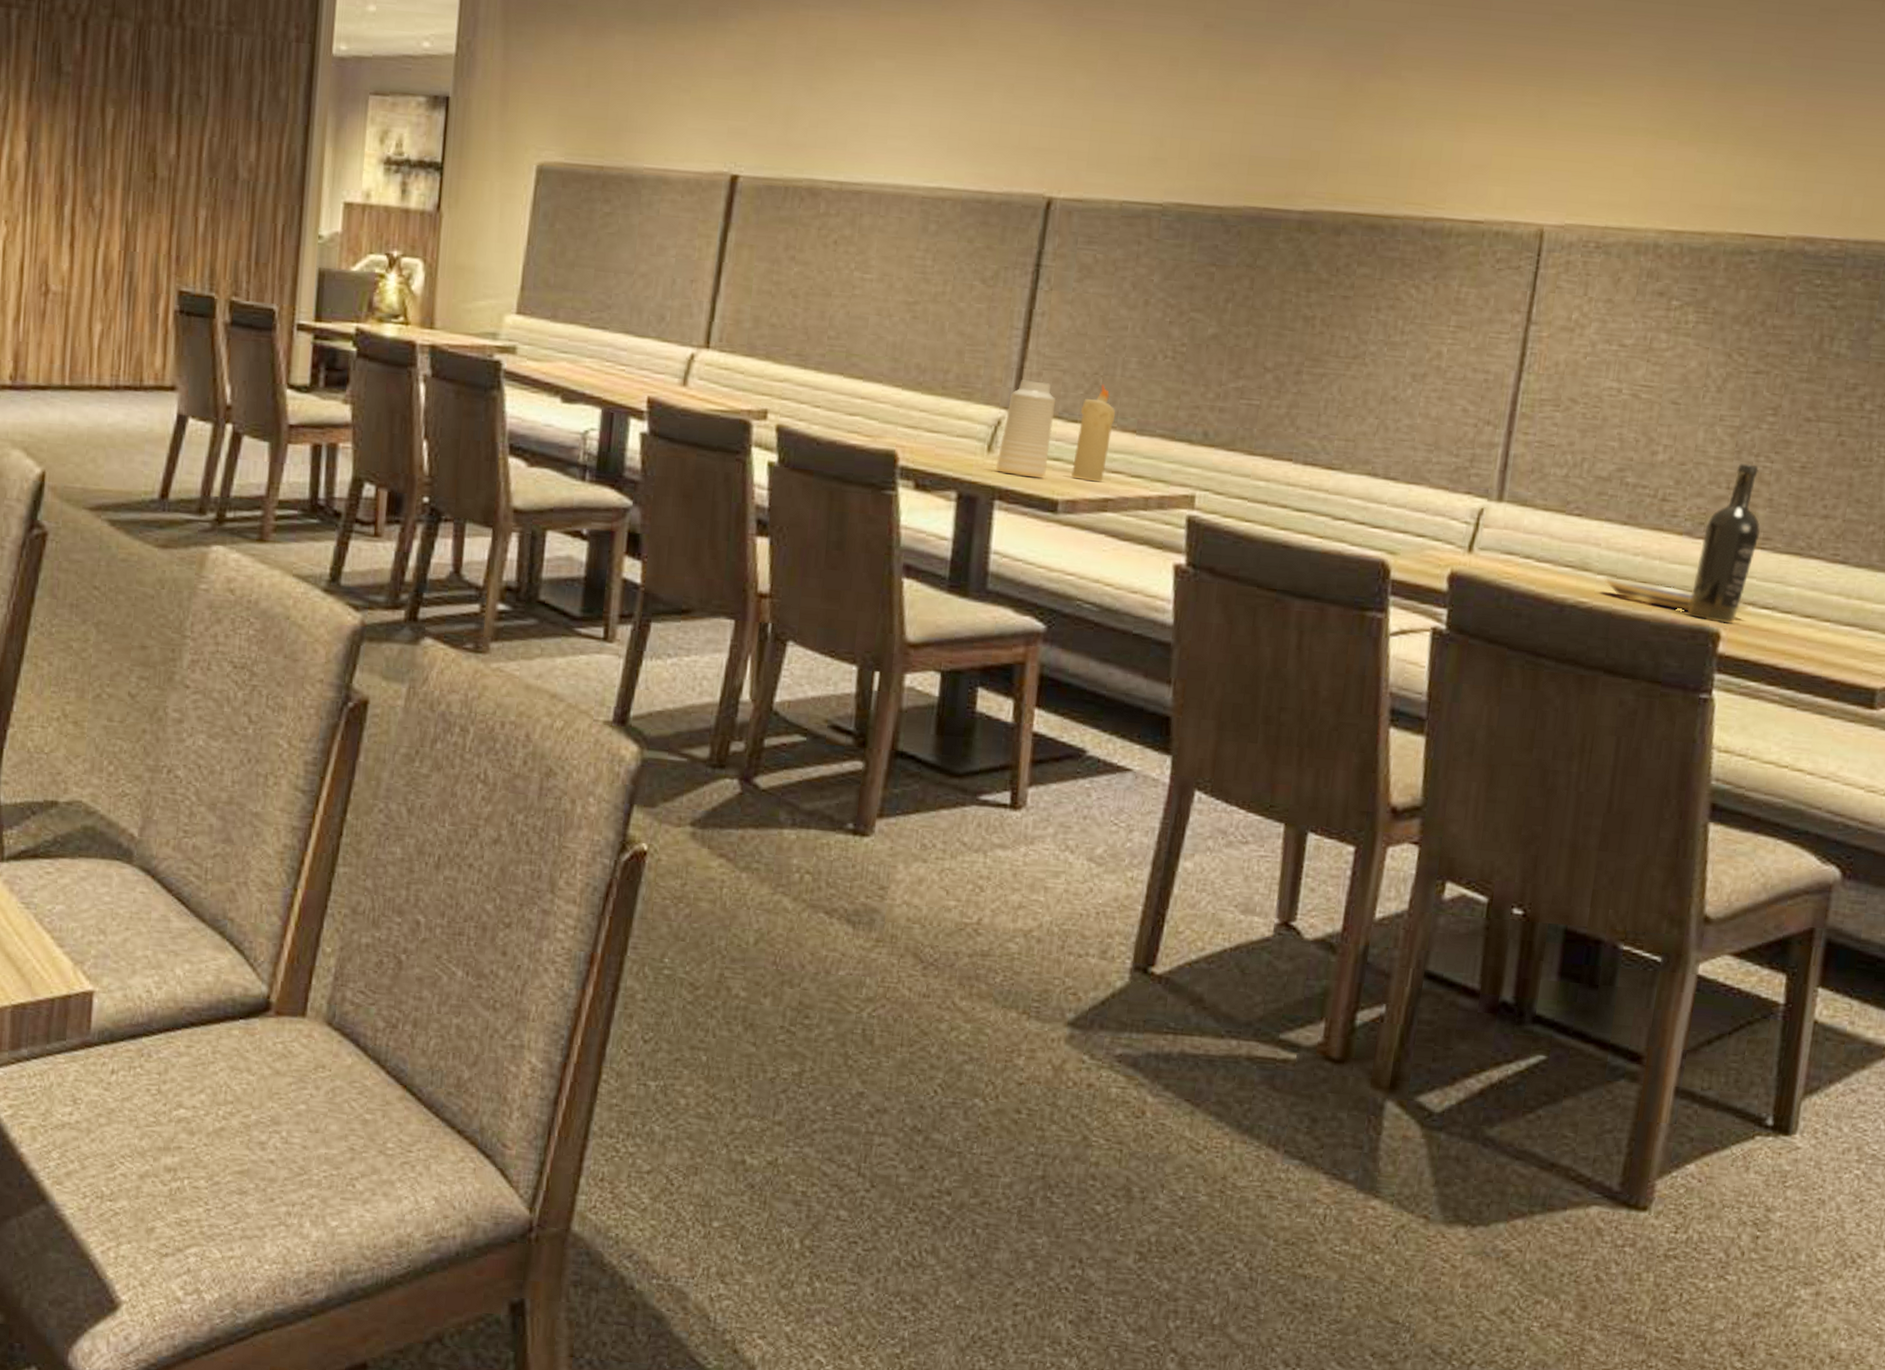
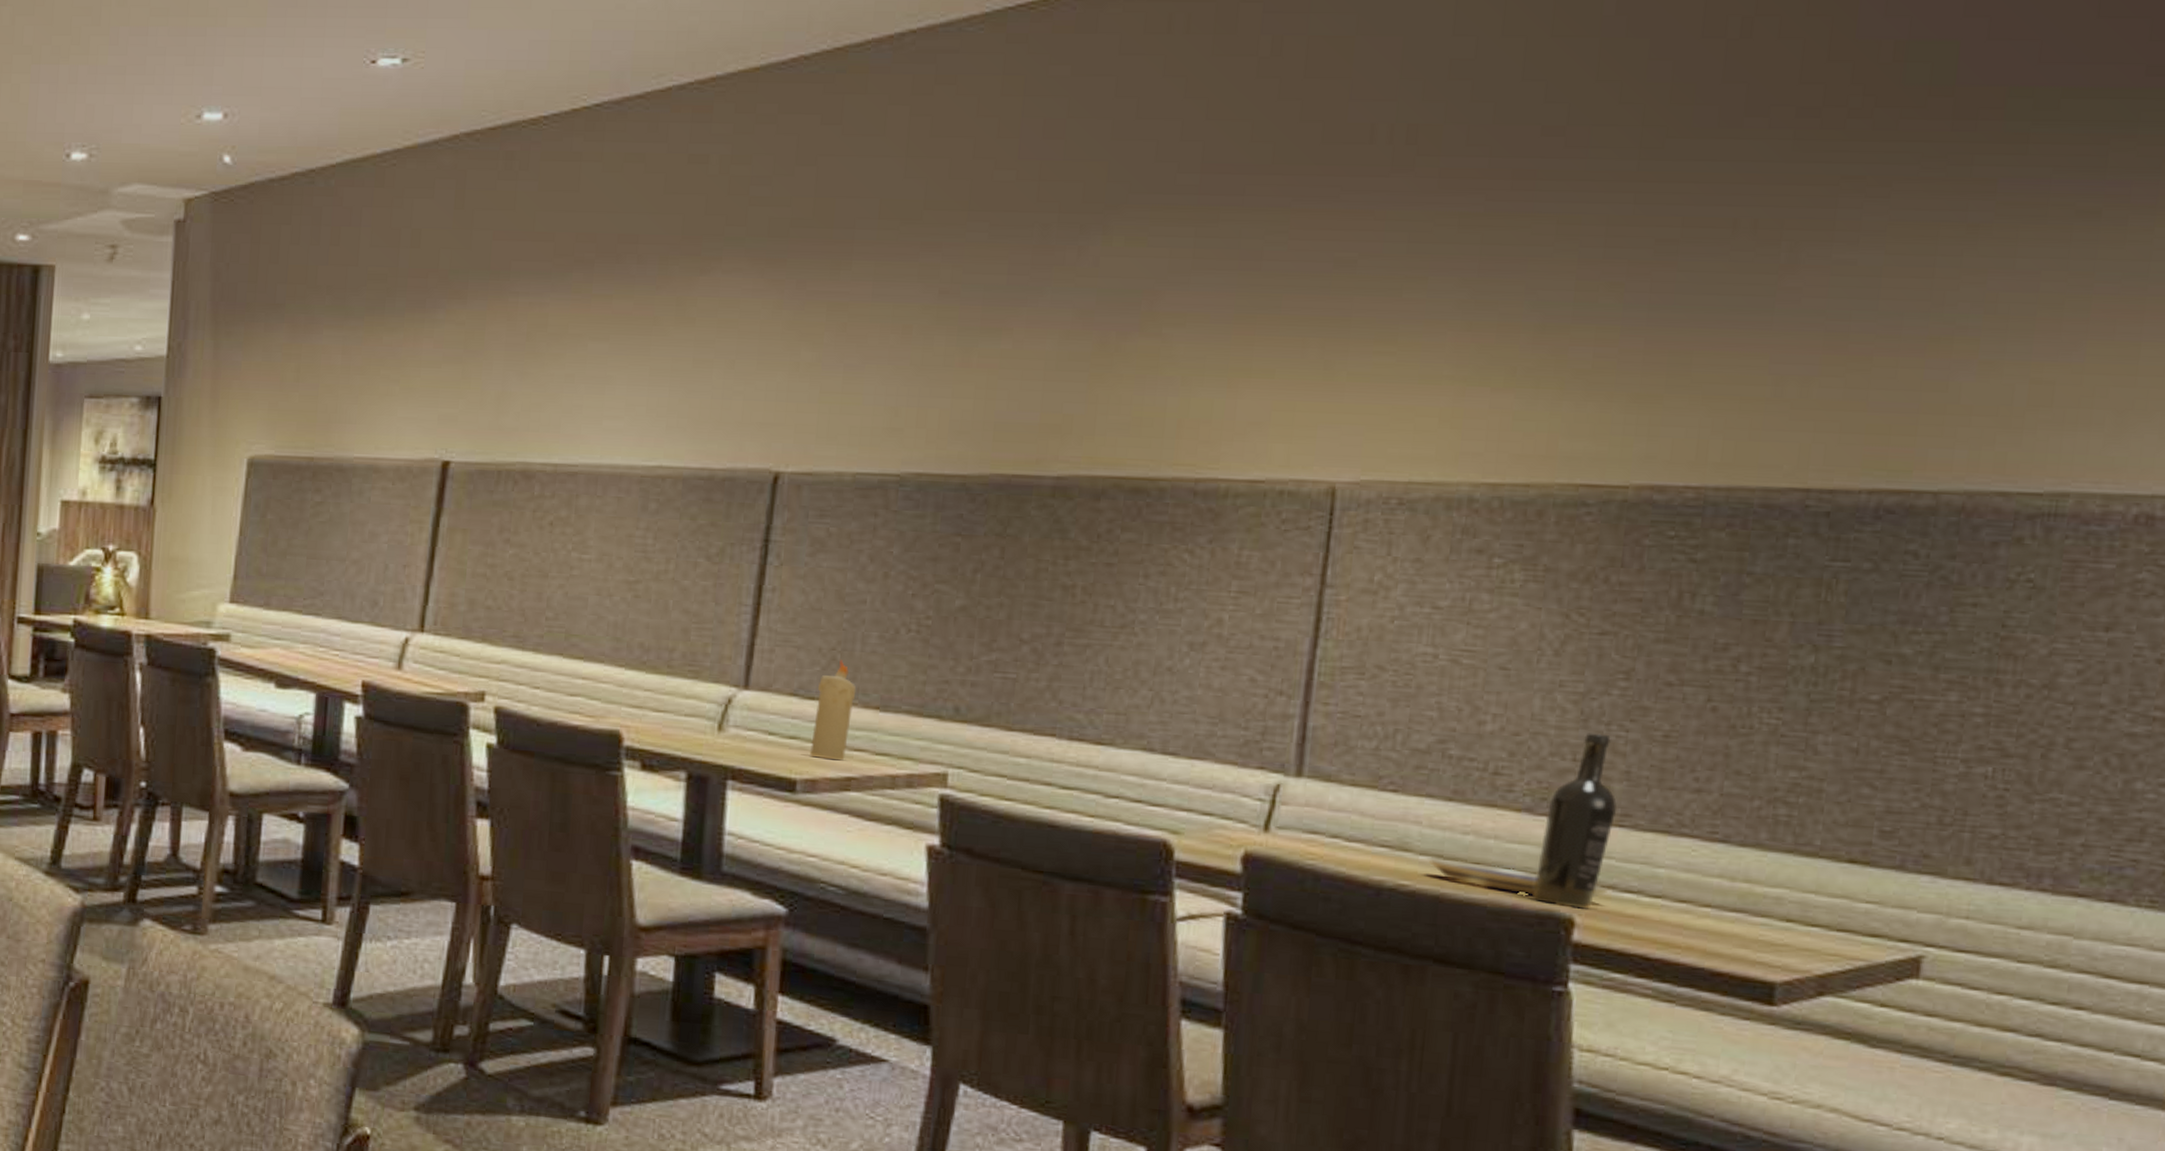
vase: present [995,380,1056,478] -> none [727,657,791,757]

